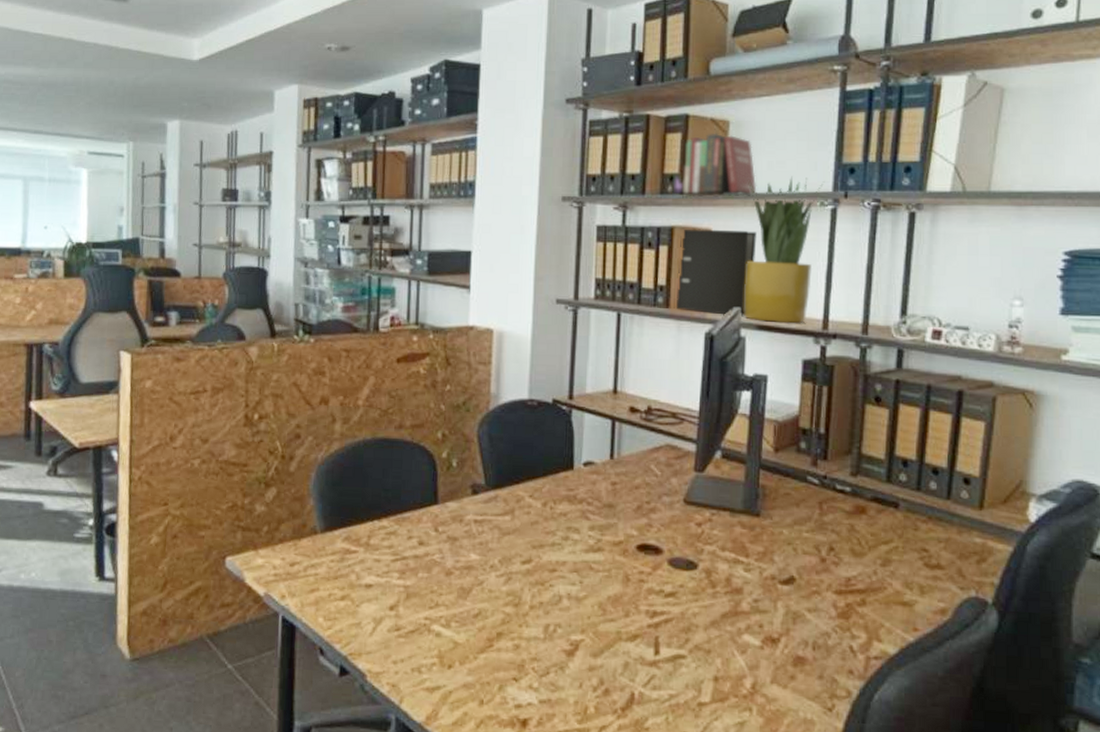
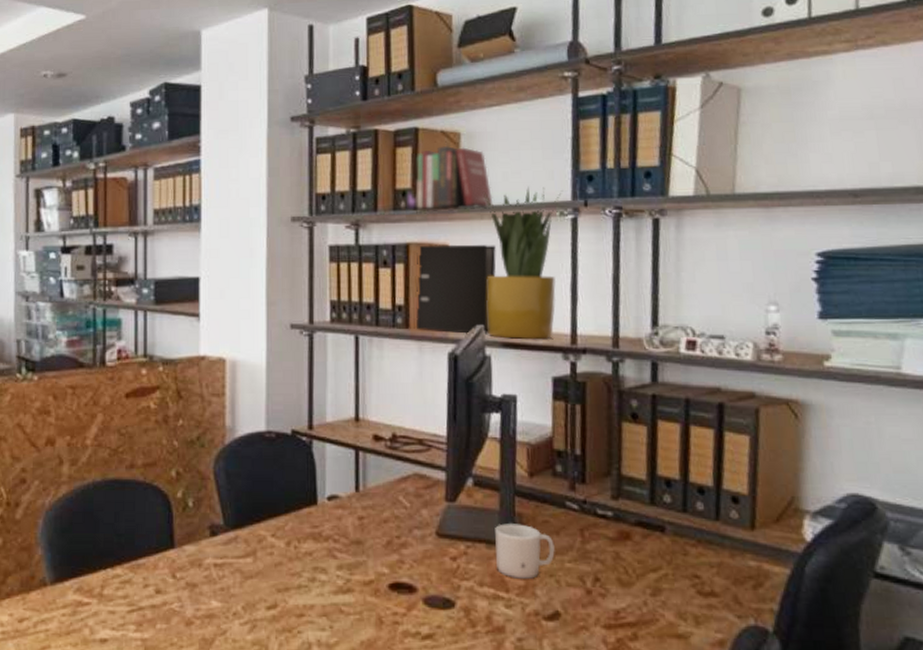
mug: none [737,494,794,547] -> present [495,523,555,580]

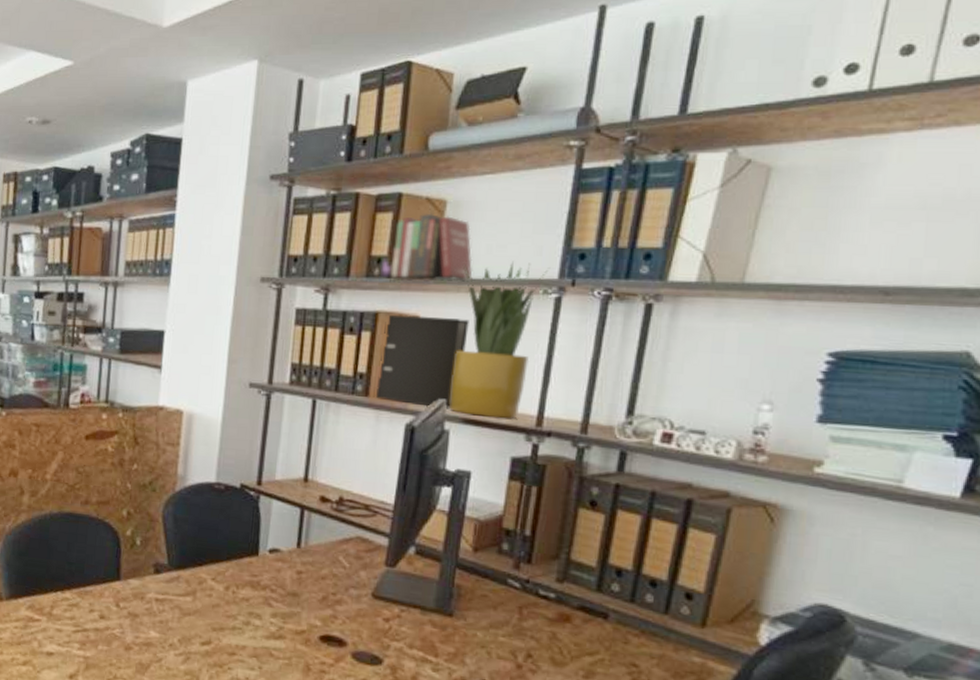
mug: present [495,523,555,580] -> none [428,593,490,649]

